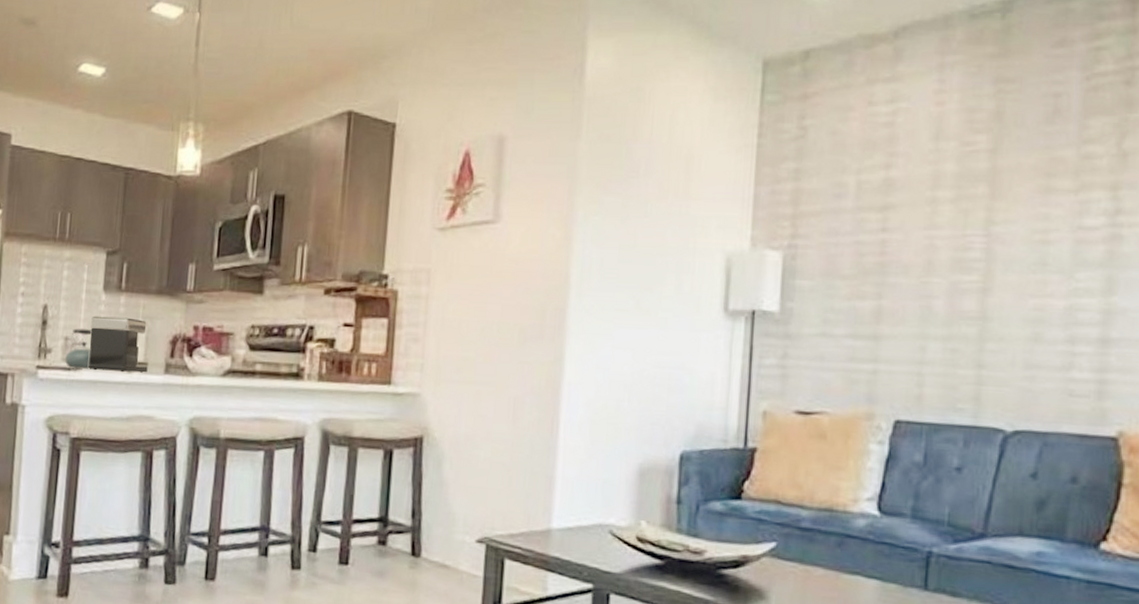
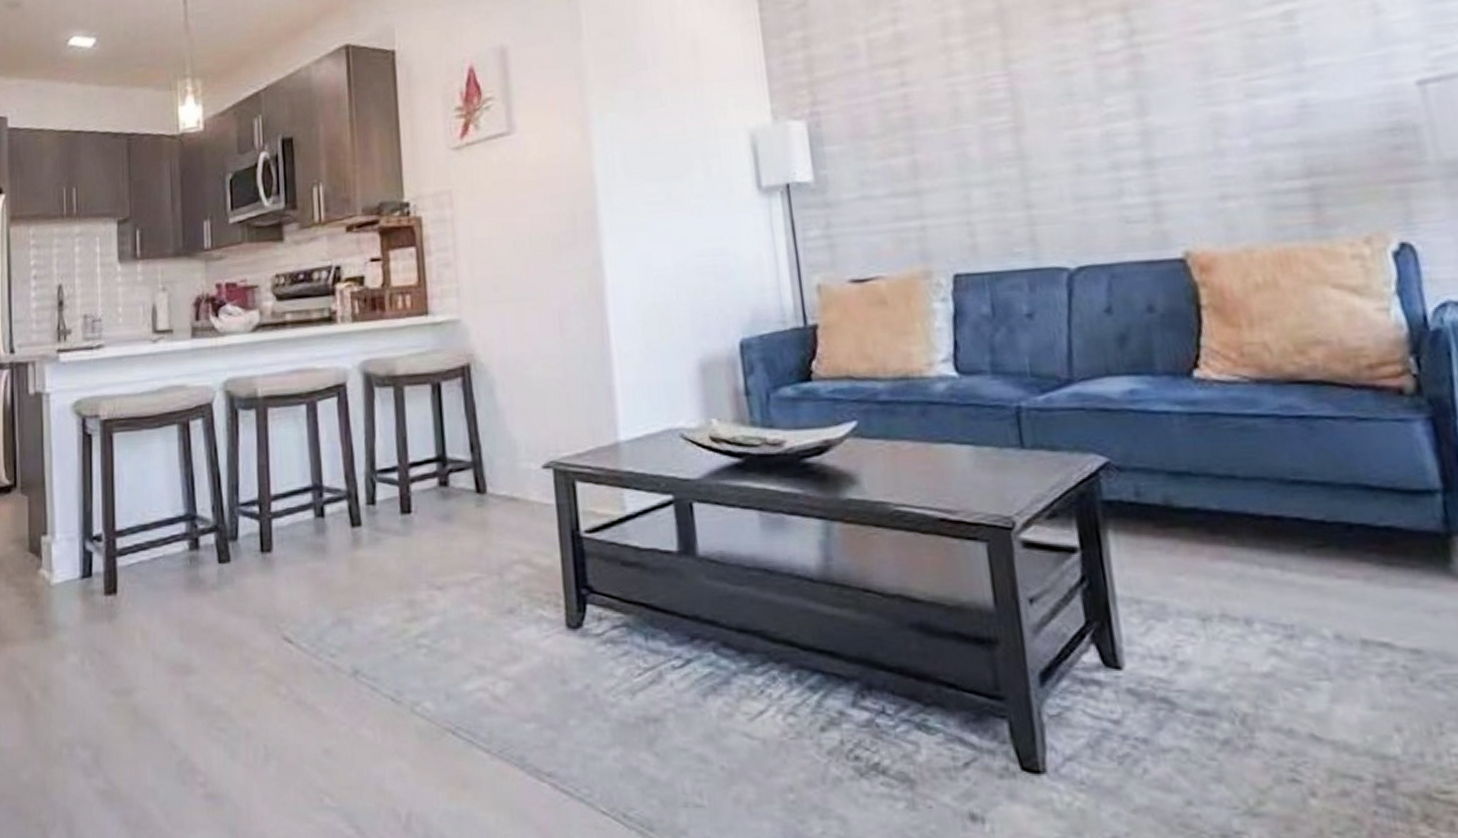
kettle: present [64,328,92,369] -> none [85,303,113,347]
coffee maker: present [88,315,148,373] -> none [109,285,174,346]

